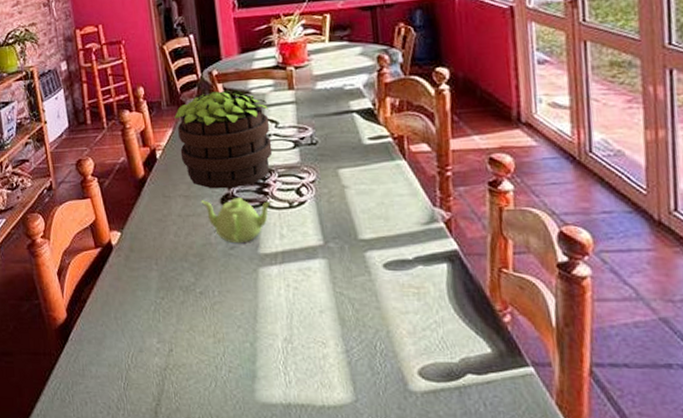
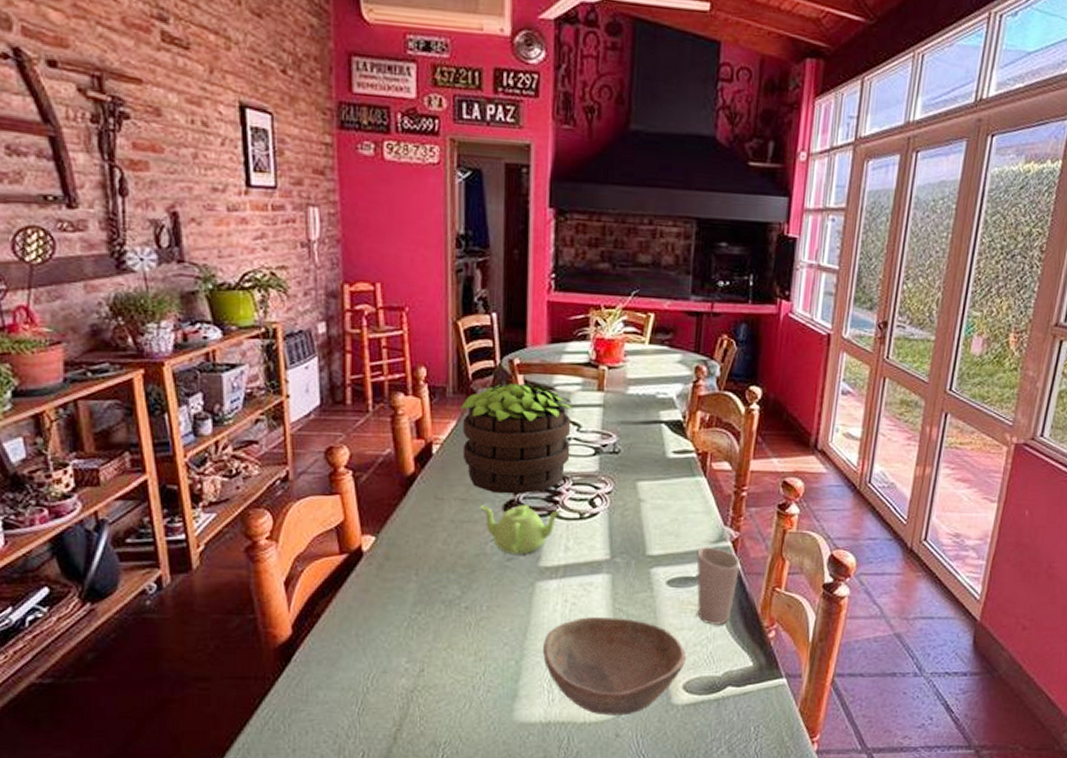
bowl: none [273,301,417,401] -> present [543,617,686,716]
cup: none [409,229,458,310] -> present [696,547,740,626]

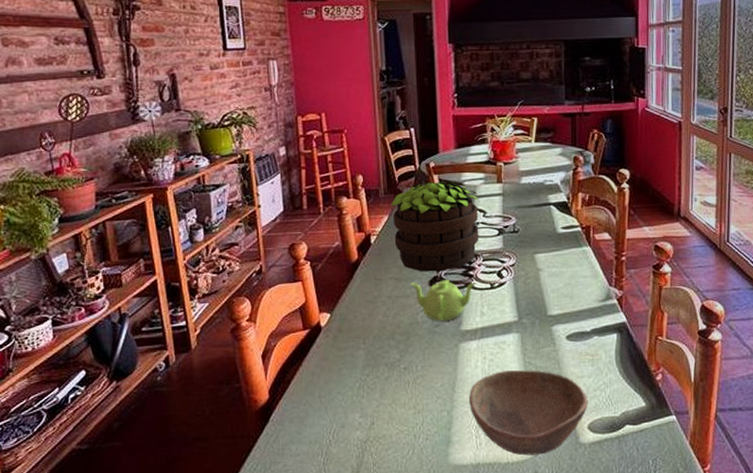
cup: present [696,547,740,626] -> none [589,305,626,373]

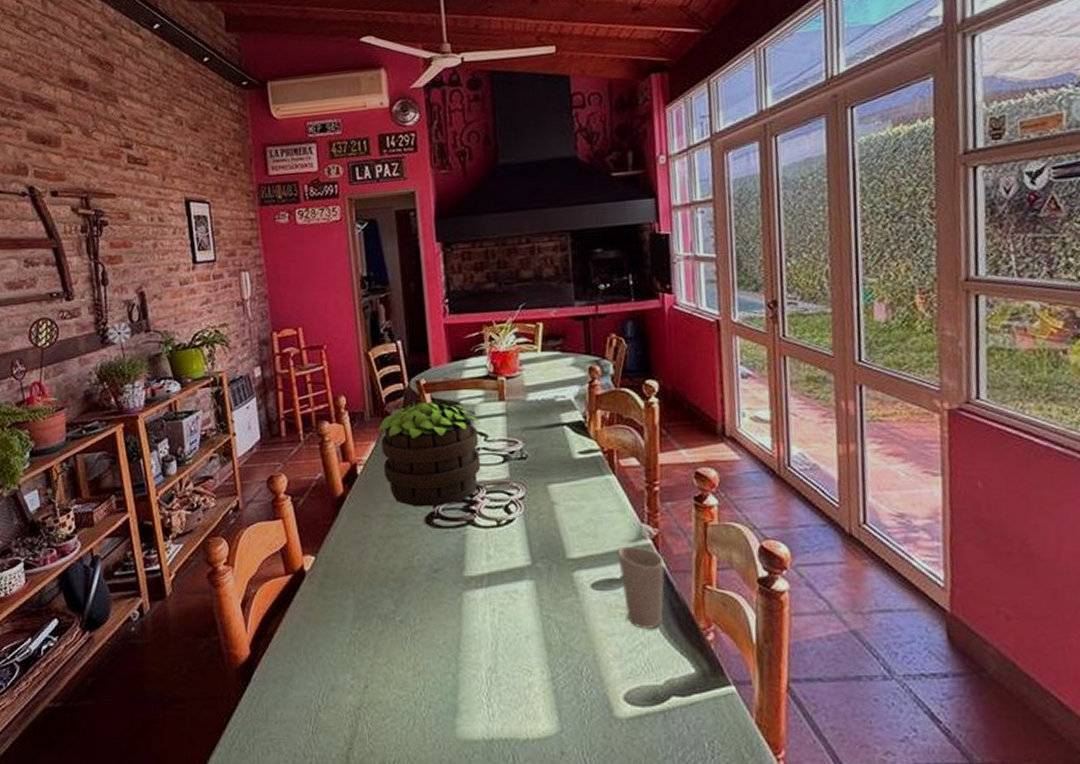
teapot: present [410,279,477,322] -> none [403,515,481,566]
bowl: present [469,370,588,456] -> none [477,625,623,731]
cup: none [589,305,626,373] -> present [617,546,665,630]

